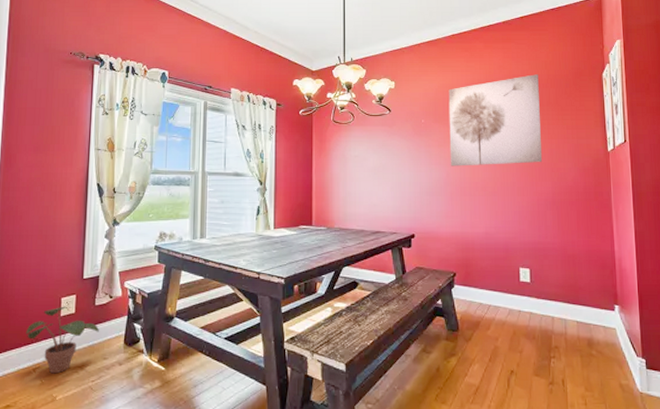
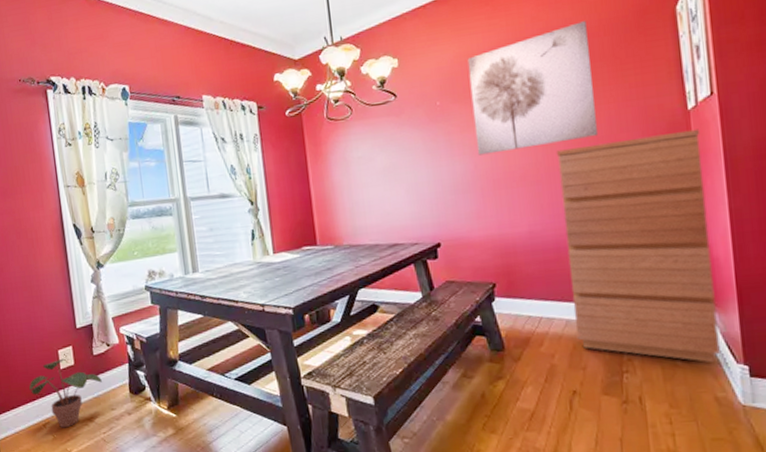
dresser: none [510,166,625,354] -> present [556,129,720,362]

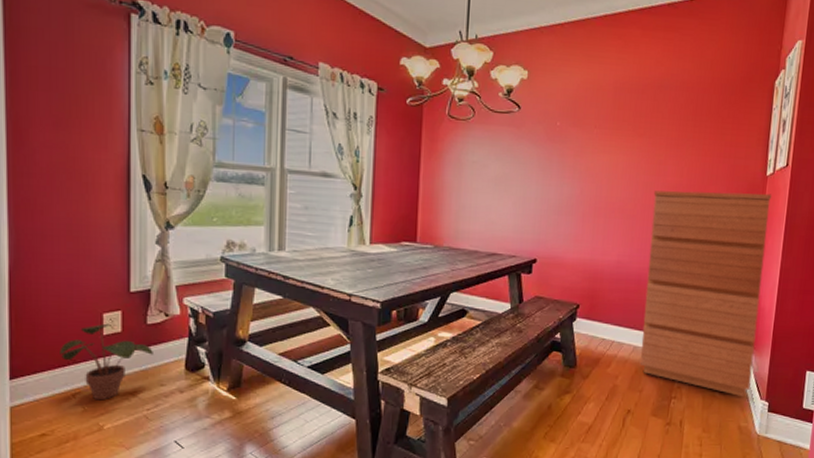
wall art: present [467,21,599,155] -> none [585,75,701,184]

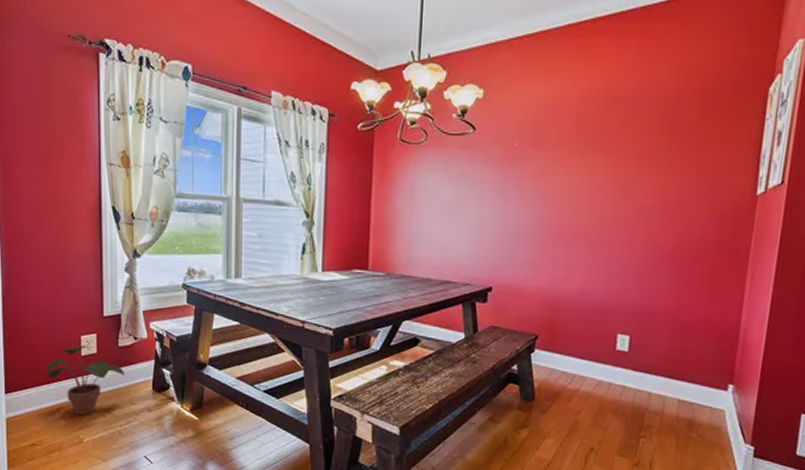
dresser: present [639,190,772,396] -> none [604,213,763,439]

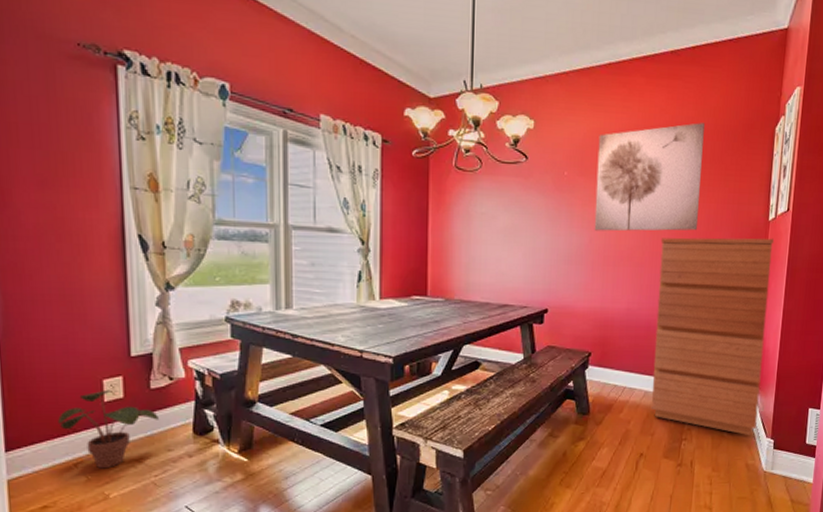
wall art: none [545,85,679,206] -> present [594,123,705,232]
dresser: none [604,213,763,439] -> present [651,237,775,435]

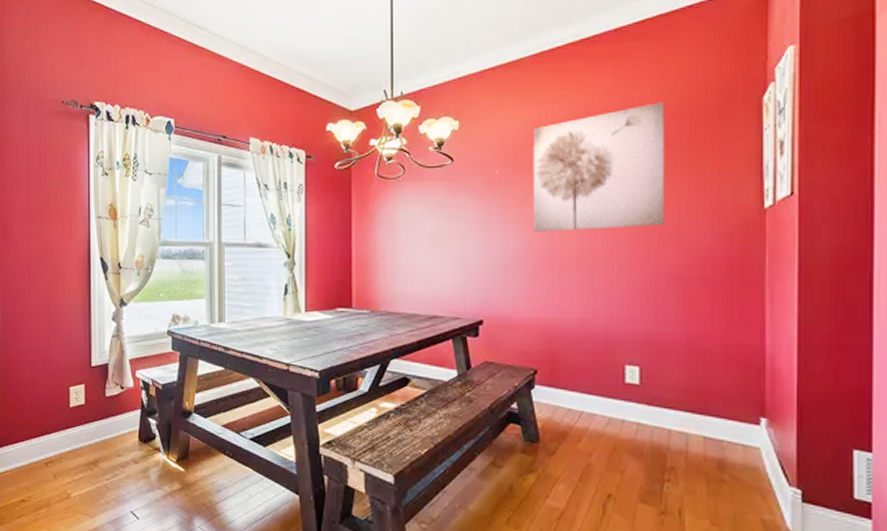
potted plant: present [58,389,159,469] -> none [35,396,111,470]
dresser: present [651,237,775,435] -> none [617,229,775,481]

